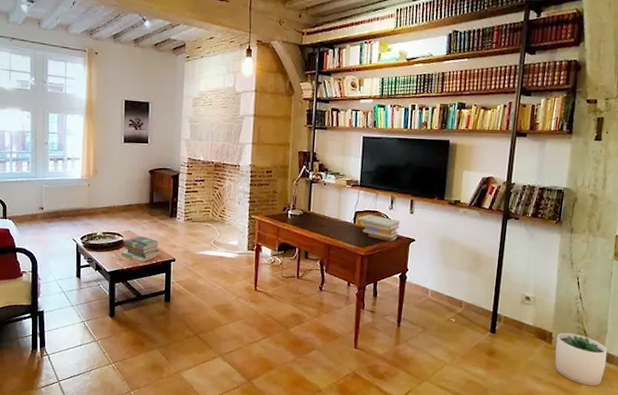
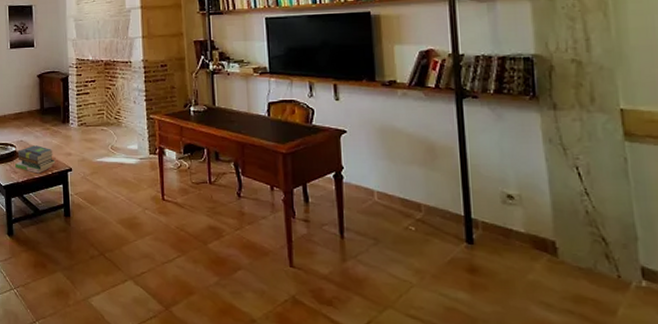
books: present [358,215,400,241] -> none [273,105,325,135]
planter: present [555,332,608,386] -> none [563,240,647,315]

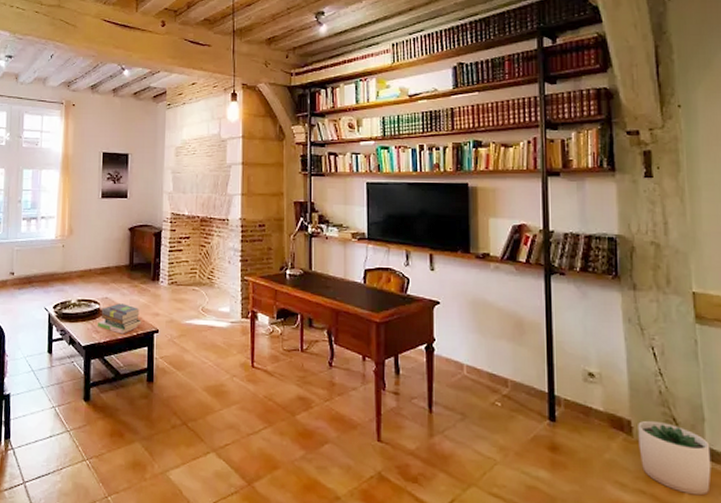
planter: none [563,240,647,315] -> present [638,420,712,496]

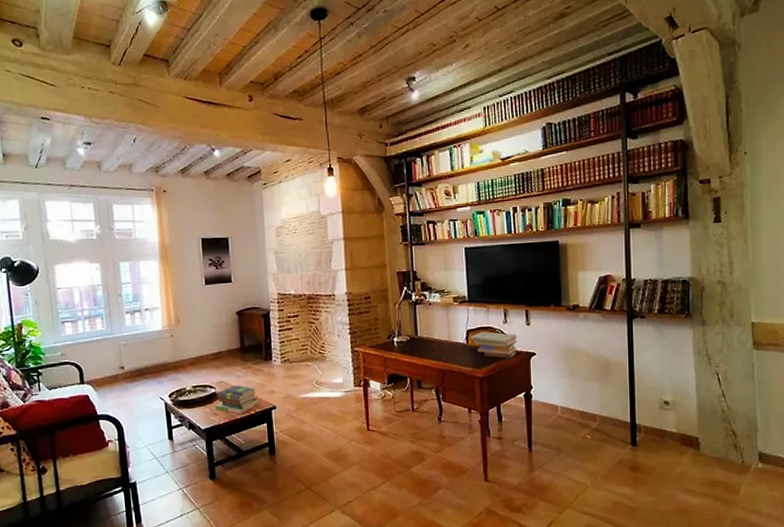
books: none [369,273,419,305] -> present [471,331,517,359]
planter: present [638,420,712,496] -> none [704,435,762,492]

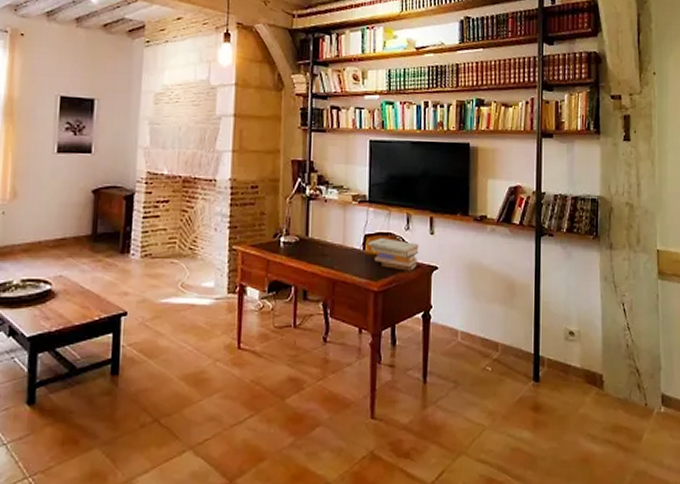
books: present [215,385,259,414] -> none [48,282,106,320]

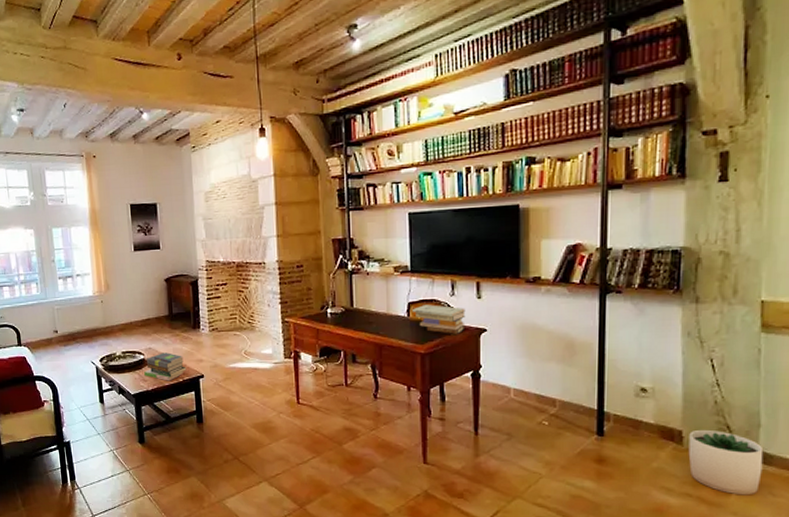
books: none [48,282,106,320] -> present [144,352,187,381]
planter: none [608,373,664,440] -> present [688,429,764,495]

